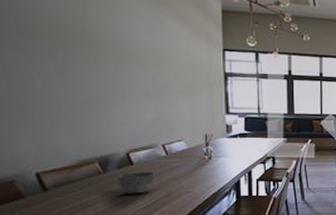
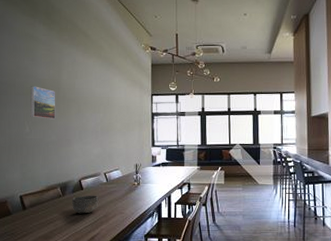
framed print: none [37,23,83,73] -> present [30,86,56,119]

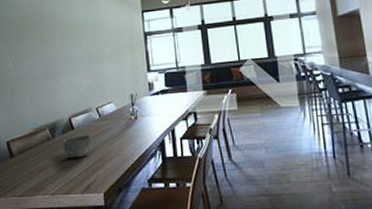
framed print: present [30,86,56,119] -> none [12,16,40,52]

